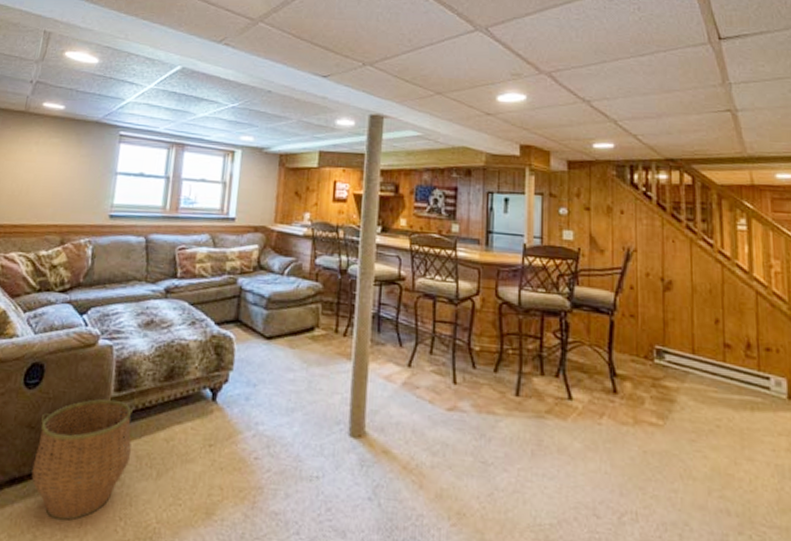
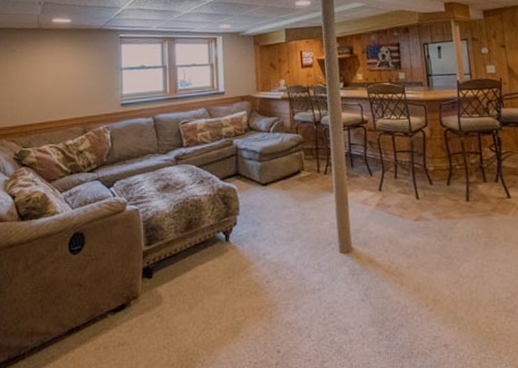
basket: present [31,399,133,521] -> none [86,252,166,356]

